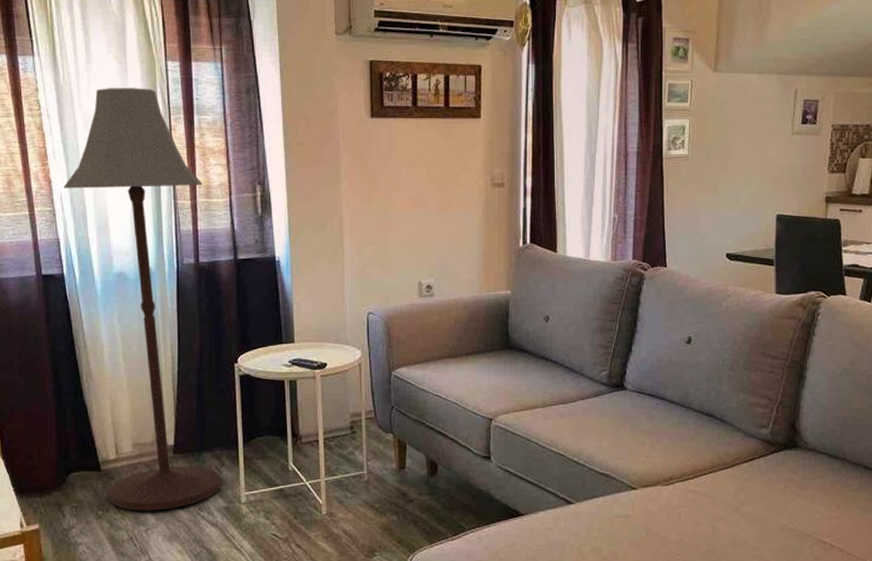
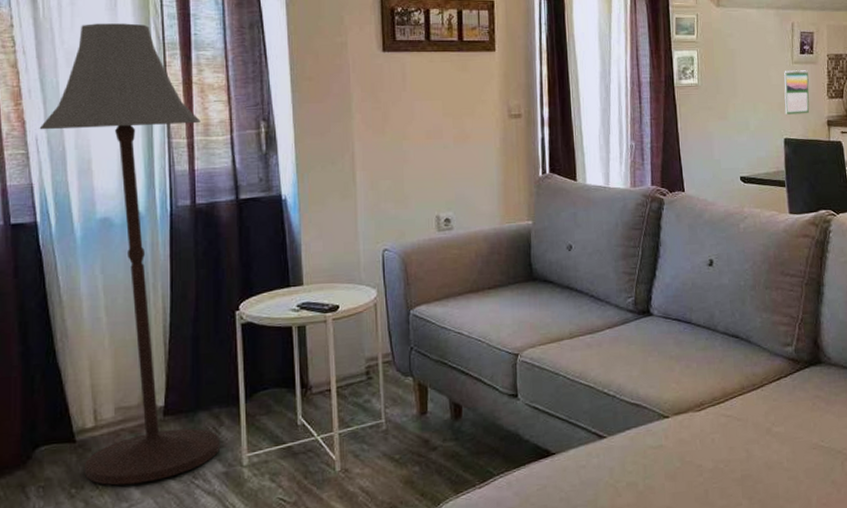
calendar: none [779,140,809,189] -> present [784,69,810,114]

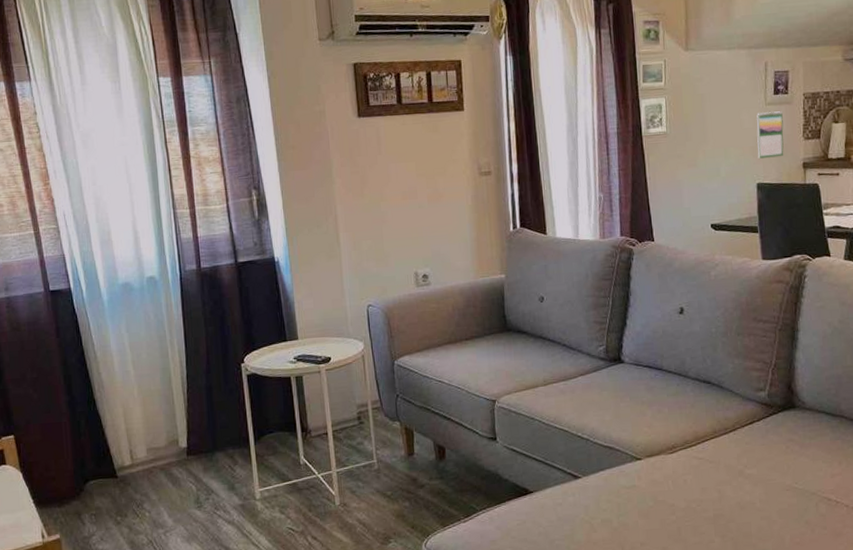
floor lamp: present [39,23,221,486] -> none [65,104,236,515]

